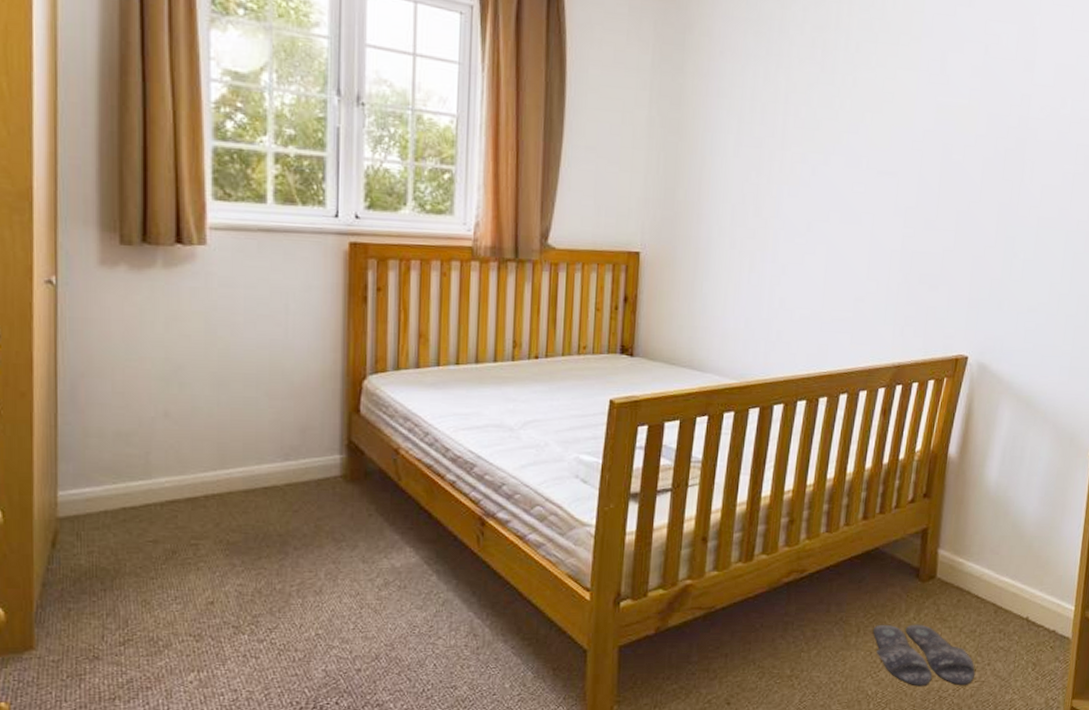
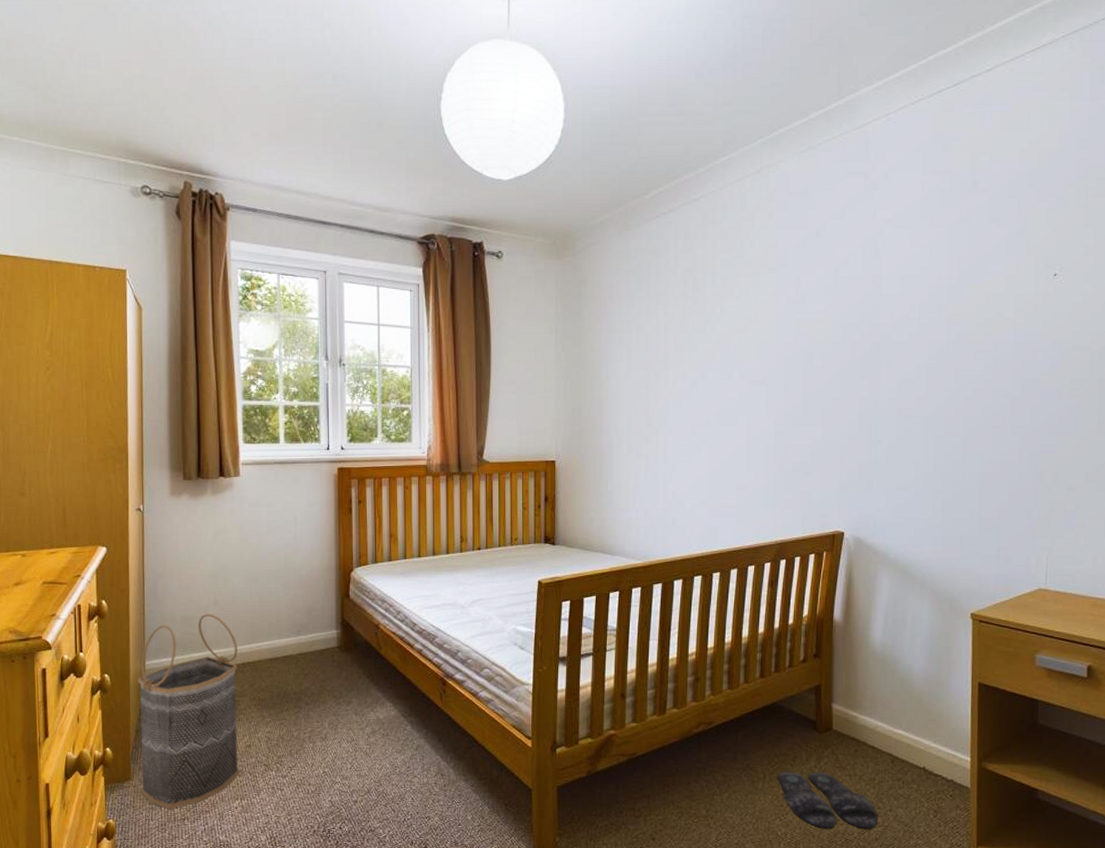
basket: none [46,428,197,686] -> present [138,613,240,809]

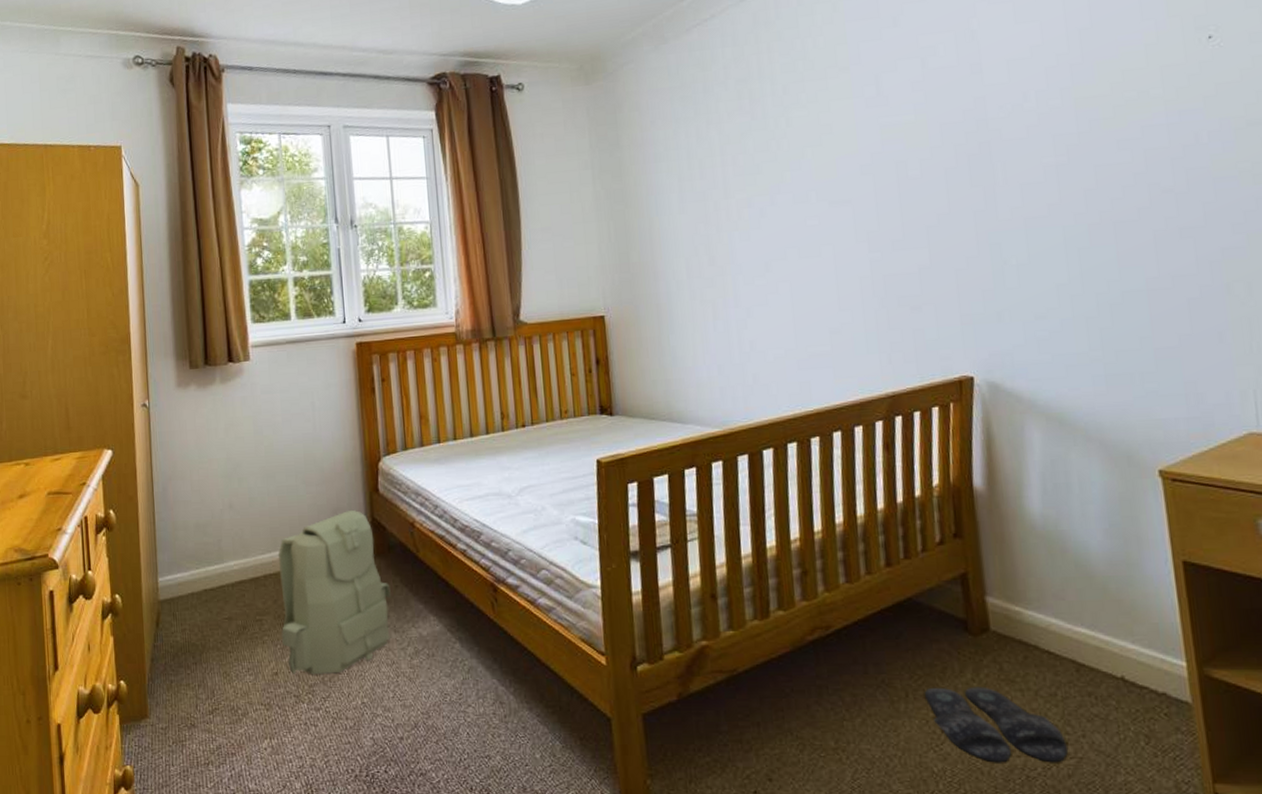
basket: present [138,613,240,809] -> none [151,519,267,751]
backpack: none [255,611,355,748] -> present [278,509,392,675]

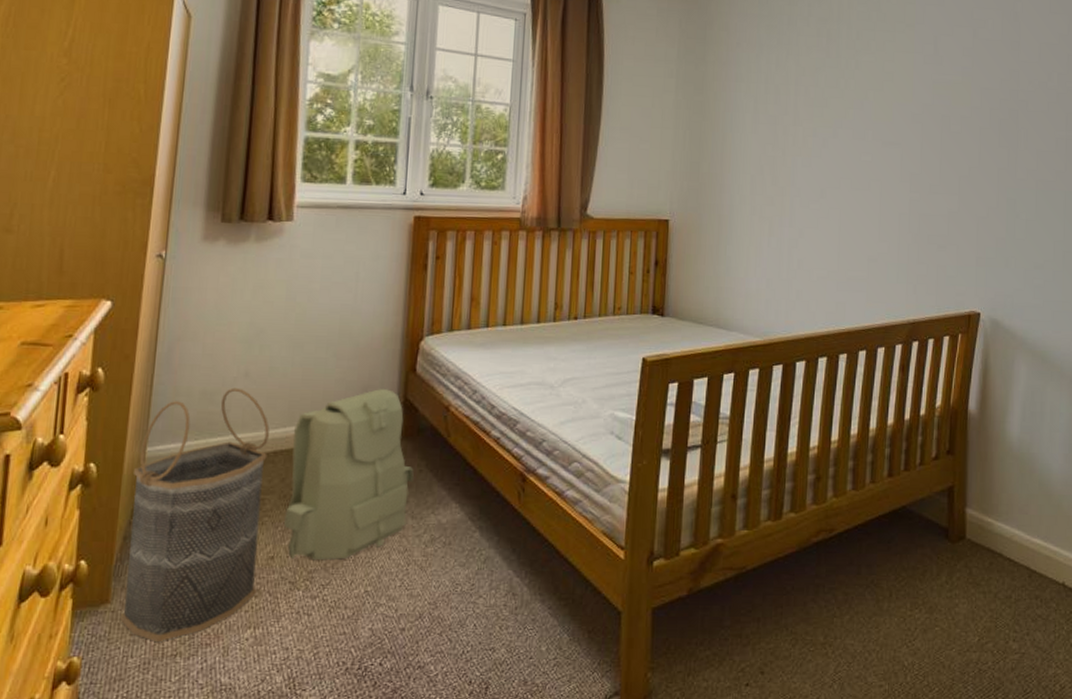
basket: none [151,519,267,751] -> present [121,387,270,641]
slippers: present [925,686,1068,763] -> none [906,588,1014,658]

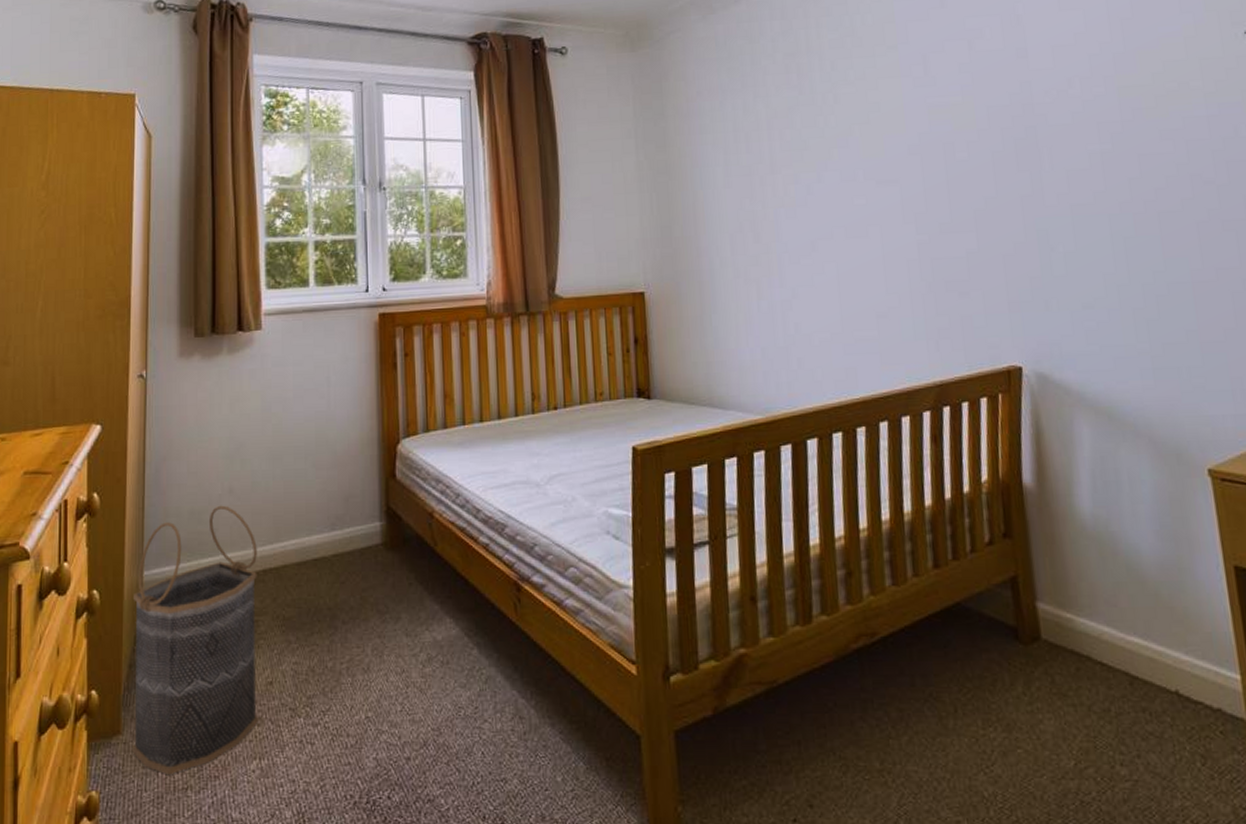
backpack: present [283,388,415,561] -> none [278,497,405,685]

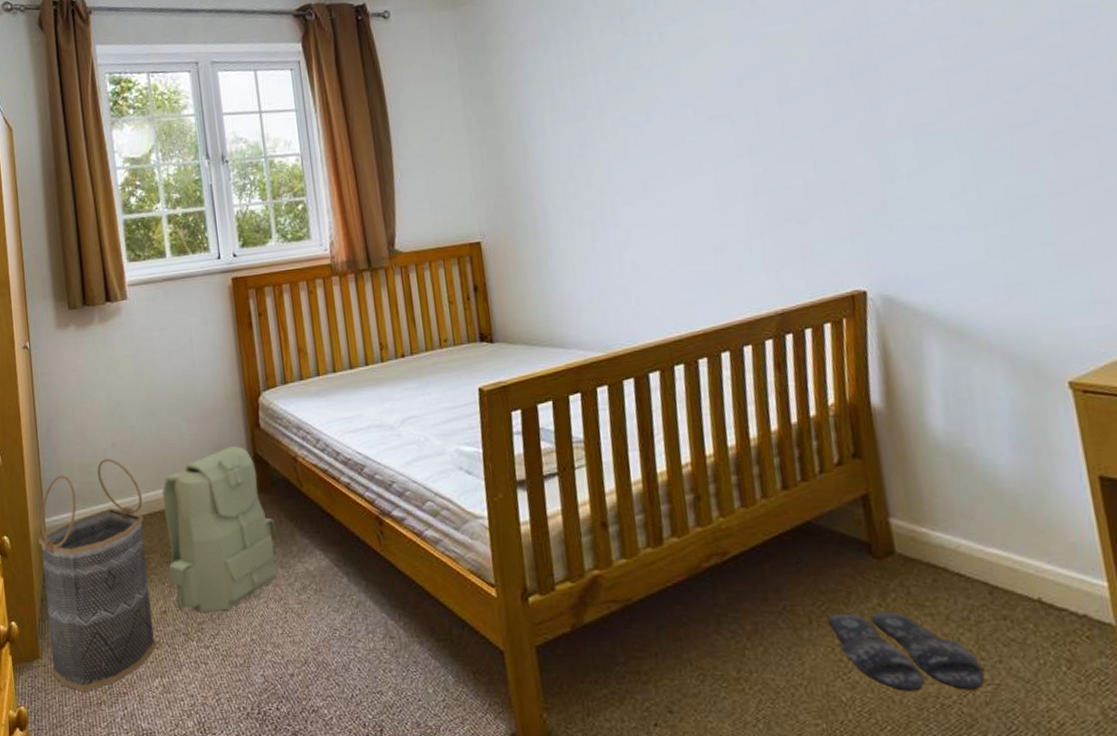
backpack: none [278,497,405,685] -> present [162,445,277,612]
slippers: none [974,701,1123,787] -> present [829,611,984,691]

